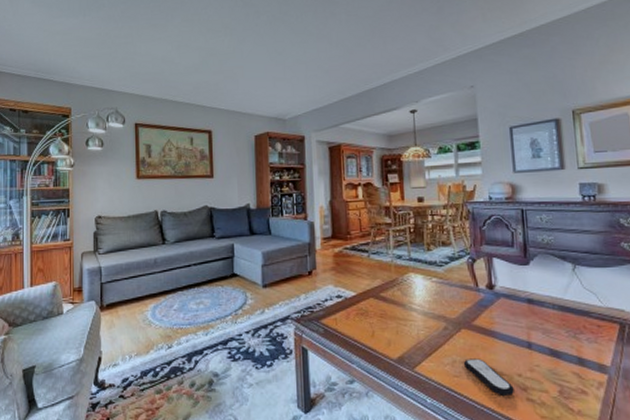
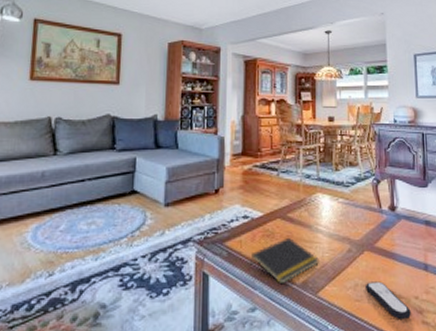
notepad: none [346,315,415,360] -> present [250,237,319,285]

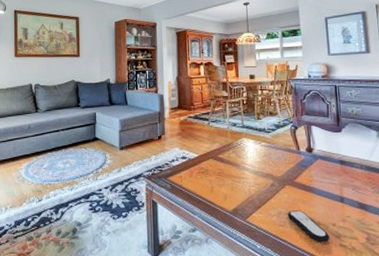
notepad: present [250,237,319,285] -> none [189,173,247,211]

